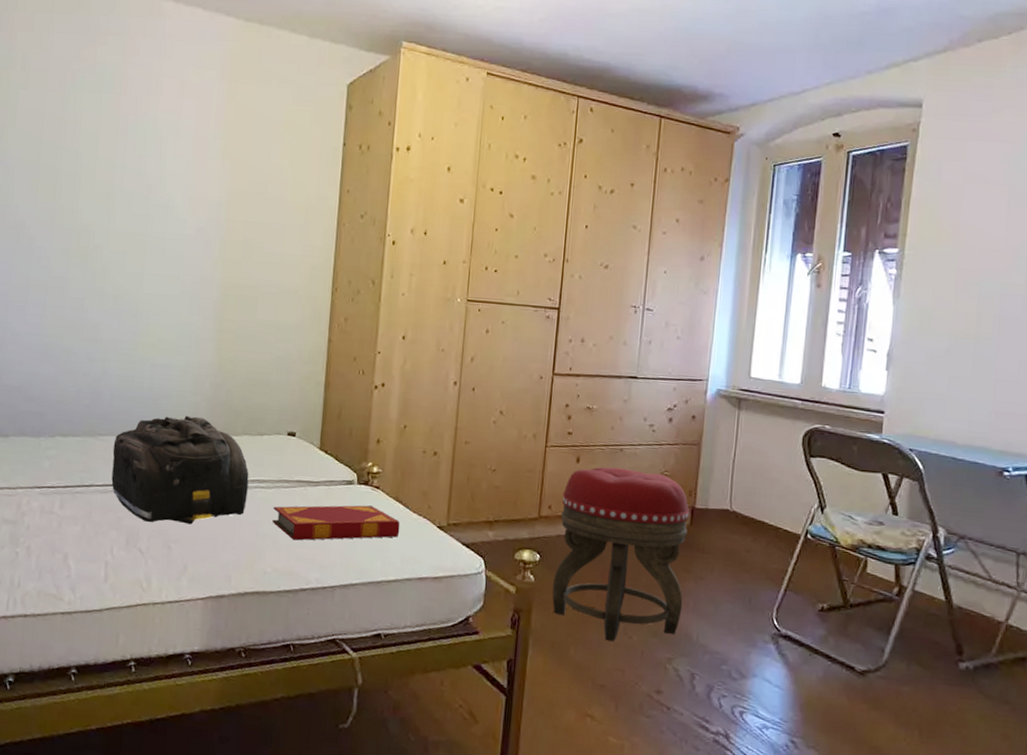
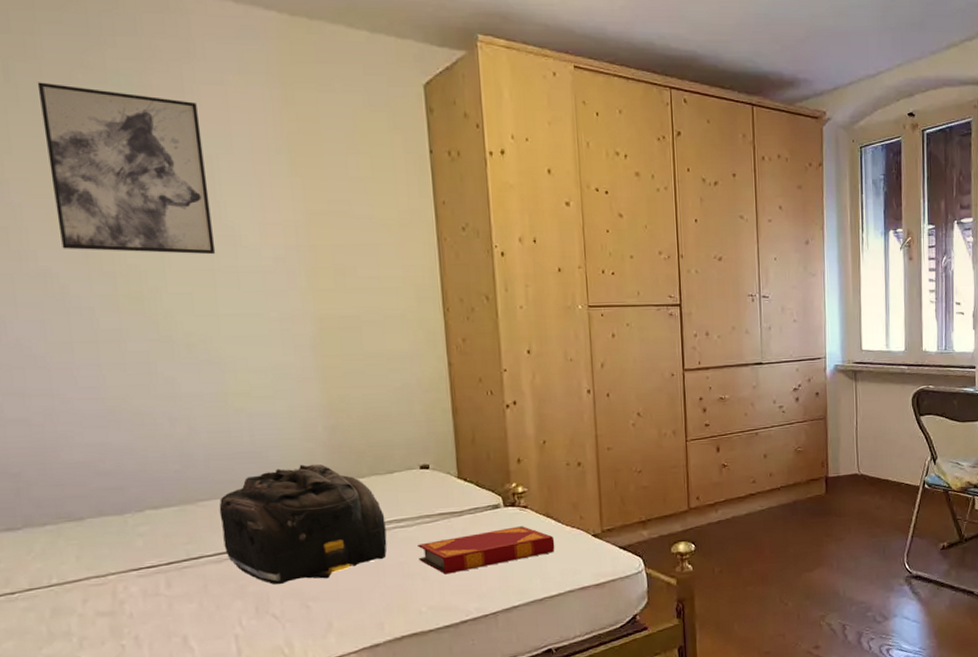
wall art: none [36,70,159,222] -> present [37,82,216,255]
footstool: present [552,466,689,642] -> none [708,450,828,612]

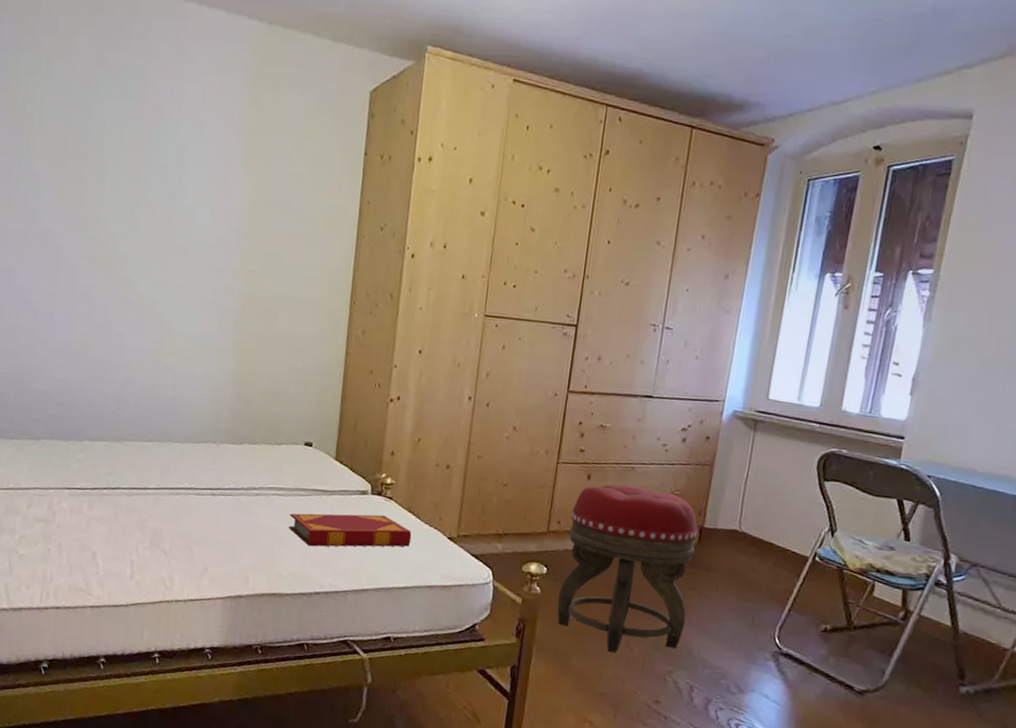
wall art: present [37,82,216,255] -> none [63,75,181,231]
duffel bag: present [219,463,388,585] -> none [136,423,267,528]
footstool: none [708,450,828,612] -> present [557,484,698,654]

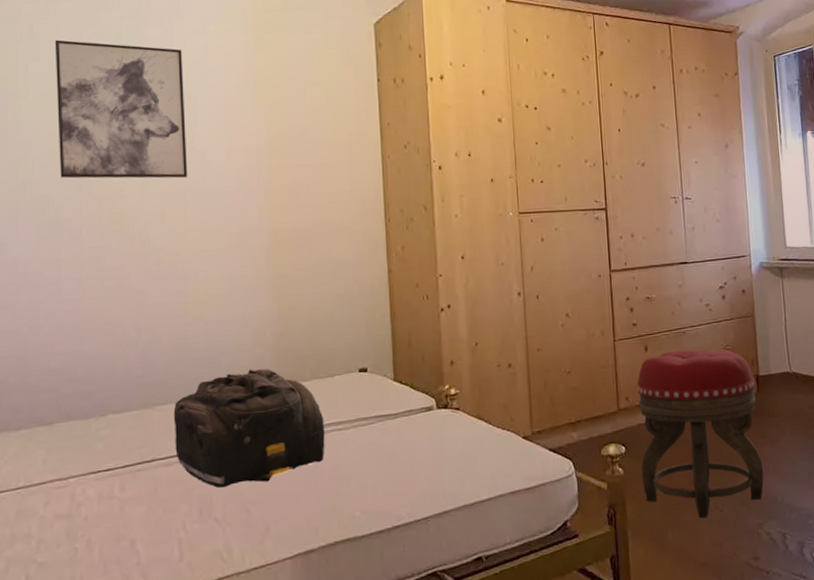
wall art: none [63,75,181,231] -> present [54,39,188,179]
duffel bag: none [136,423,267,528] -> present [173,368,325,488]
hardback book: present [289,513,412,547] -> none [354,428,486,478]

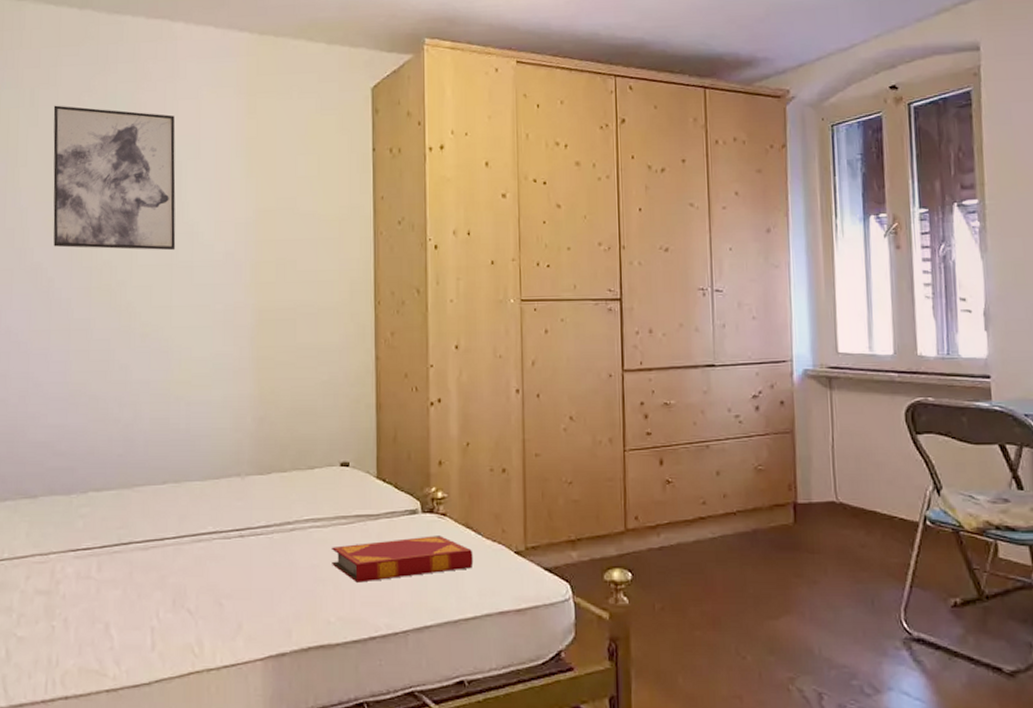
duffel bag: present [173,368,325,488] -> none [151,455,302,577]
hardback book: none [354,428,486,478] -> present [332,536,474,583]
footstool: present [637,348,764,519] -> none [648,467,798,665]

